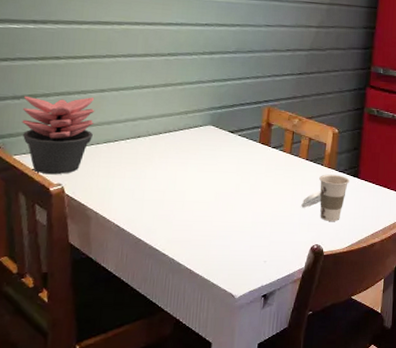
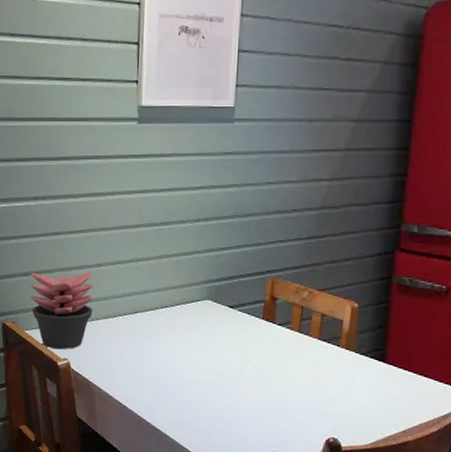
cup: present [301,174,350,221] -> none [313,356,374,413]

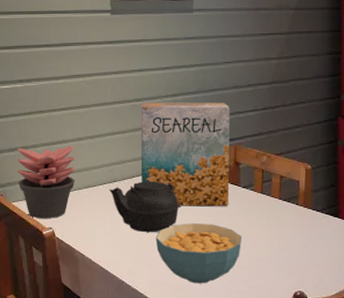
teapot: none [130,314,207,369] -> present [109,181,180,233]
cereal box: none [166,226,270,344] -> present [141,102,230,207]
cereal bowl: none [178,360,274,425] -> present [155,223,243,284]

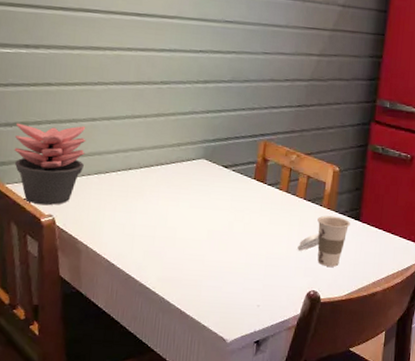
teapot: present [109,181,180,233] -> none [123,171,200,227]
cereal box: present [141,102,230,207] -> none [160,86,264,203]
cereal bowl: present [155,223,243,284] -> none [170,218,263,281]
cup: none [278,214,330,266] -> present [297,215,350,267]

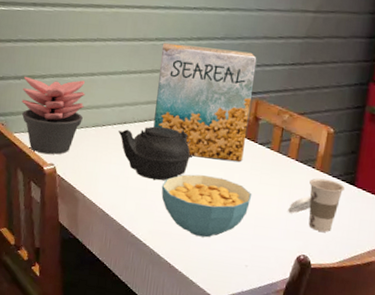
teapot: none [123,171,200,227] -> present [118,126,191,181]
cereal box: none [160,86,264,203] -> present [153,43,257,162]
cereal bowl: none [170,218,263,281] -> present [161,174,253,238]

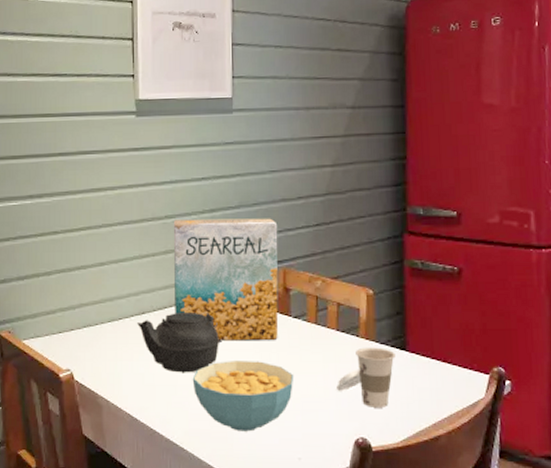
succulent plant: present [21,76,86,155] -> none [28,272,96,360]

